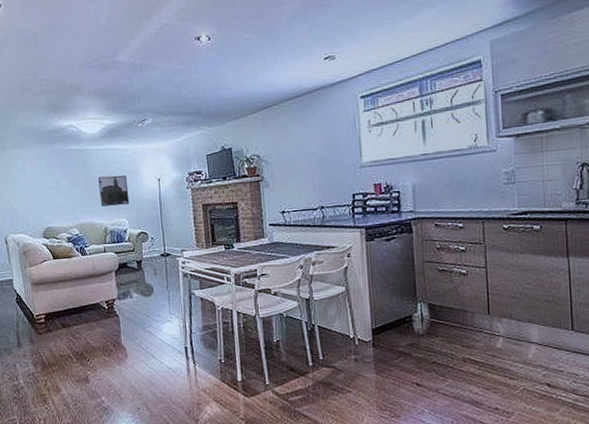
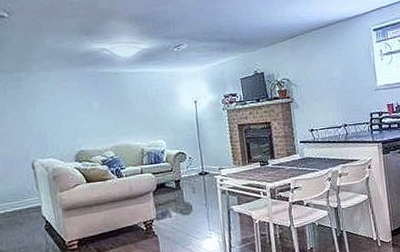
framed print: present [98,175,130,207] -> none [134,97,167,129]

